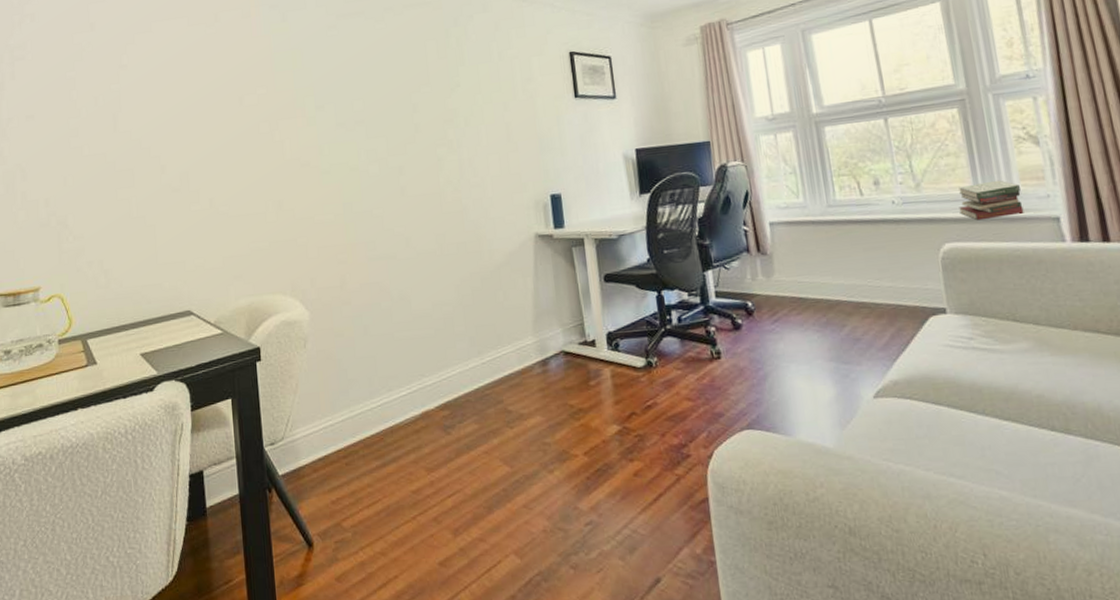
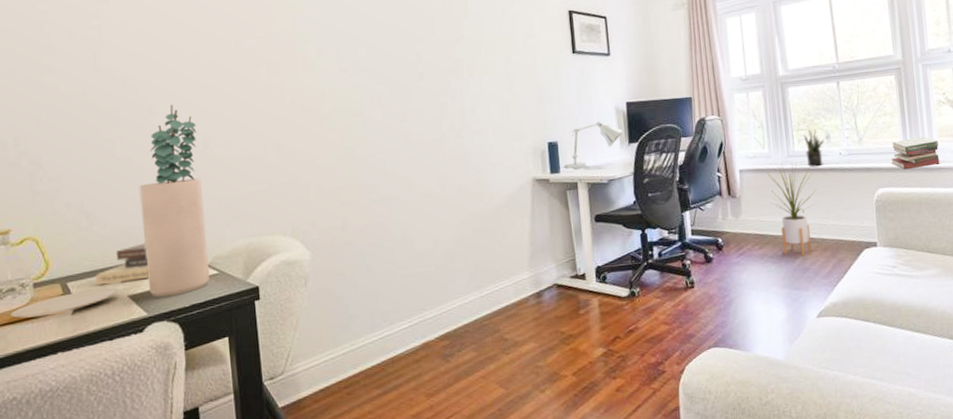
plate: none [39,345,132,374] -> present [11,287,119,319]
books: none [112,301,159,343] -> present [95,243,149,285]
vase: none [151,163,215,356] -> present [138,104,211,297]
desk lamp: none [567,170,634,224] -> present [562,121,624,169]
house plant: none [802,213,865,324] -> present [766,163,816,256]
potted plant: none [845,174,872,220] -> present [803,129,824,168]

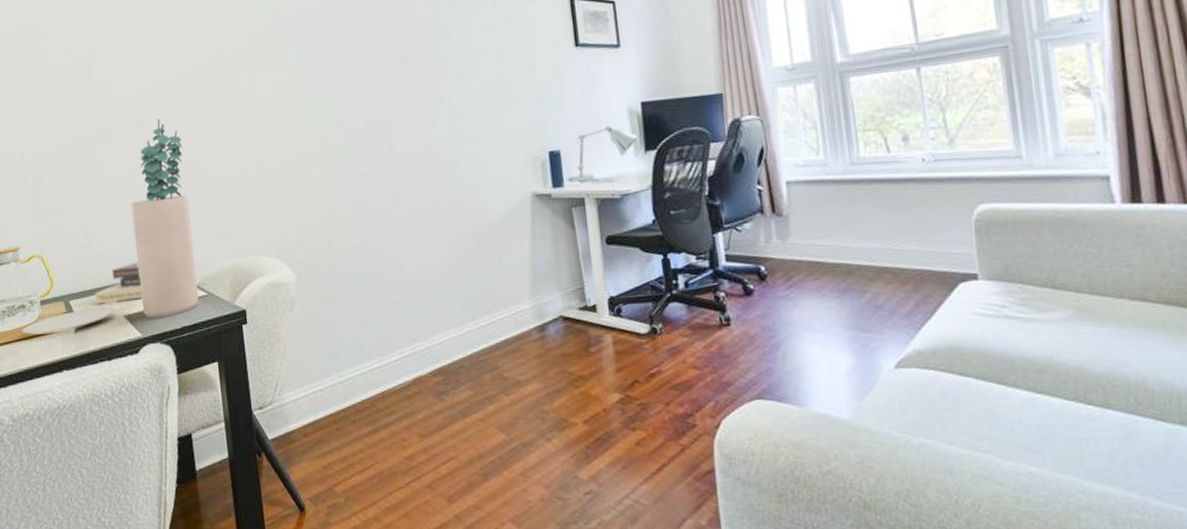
house plant: present [766,163,816,256] -> none [822,172,891,290]
potted plant: present [803,129,824,168] -> none [870,128,901,179]
books: present [891,136,940,170] -> none [997,135,1070,180]

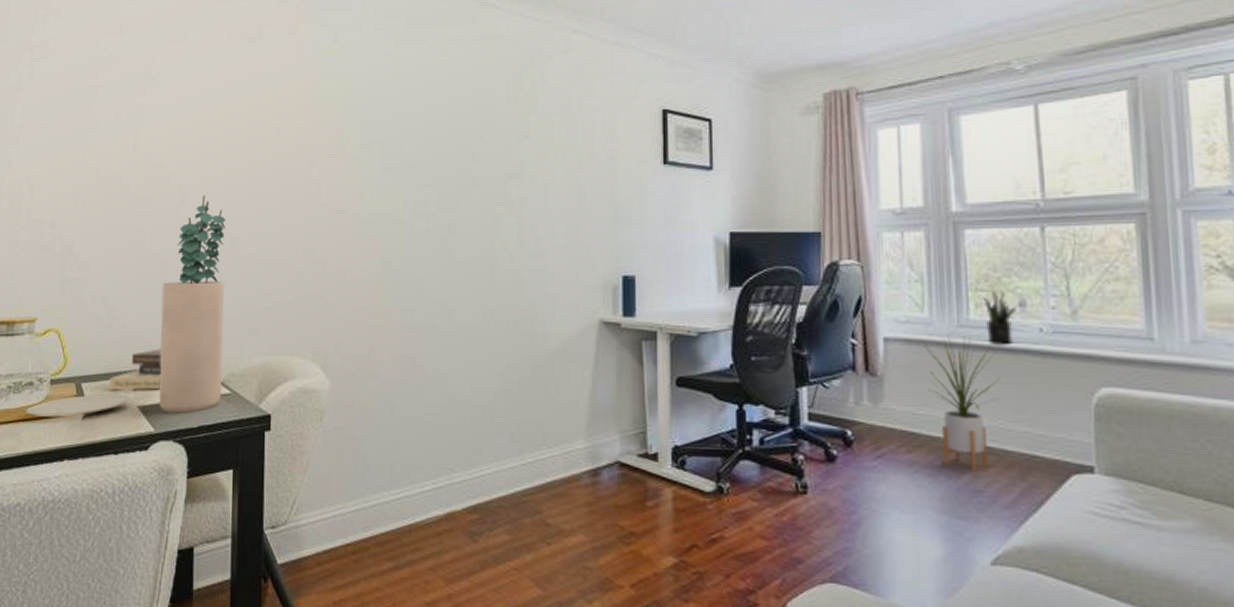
desk lamp: present [566,125,640,182] -> none [639,254,725,314]
house plant: none [822,172,891,290] -> present [924,336,1000,472]
potted plant: none [870,128,901,179] -> present [983,291,1017,347]

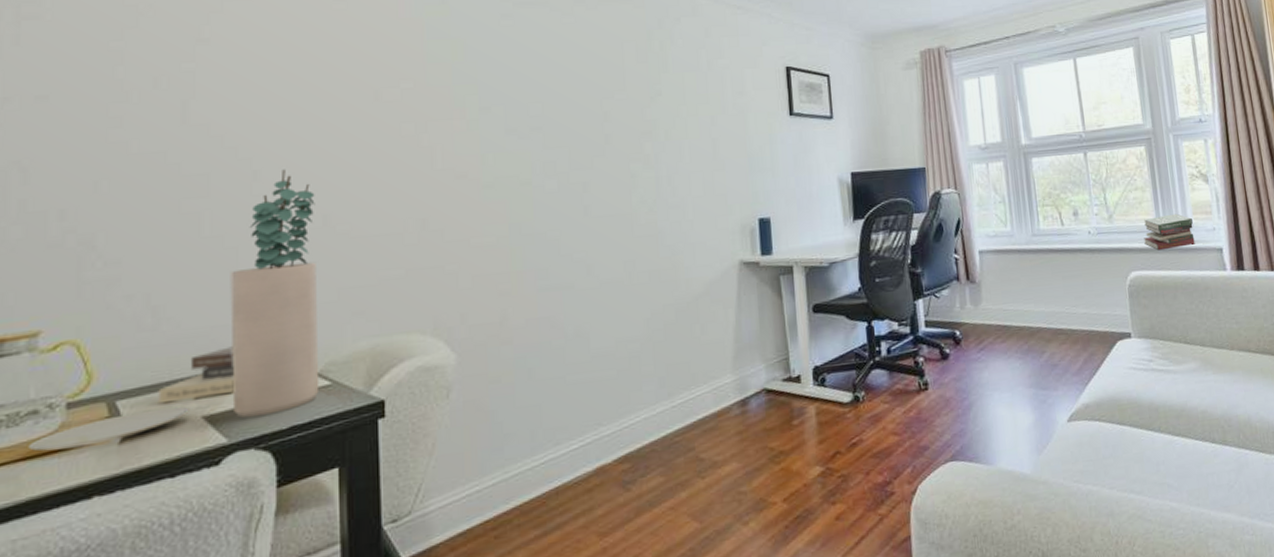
house plant: present [924,336,1000,472] -> none [1009,242,1064,350]
potted plant: present [983,291,1017,347] -> none [1048,204,1072,249]
books: none [1124,317,1207,364] -> present [1144,213,1195,251]

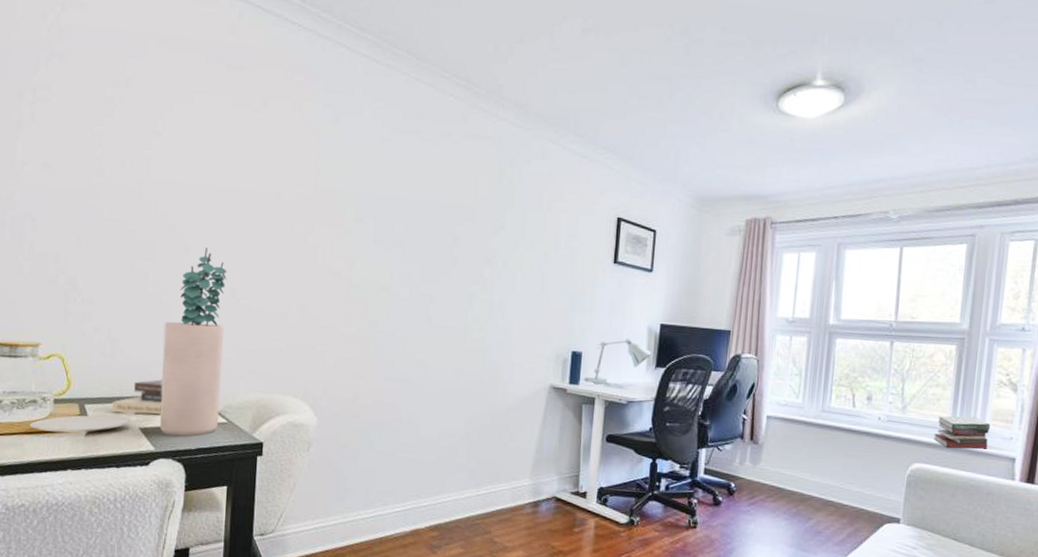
desk lamp: none [775,194,849,250] -> present [583,339,654,385]

